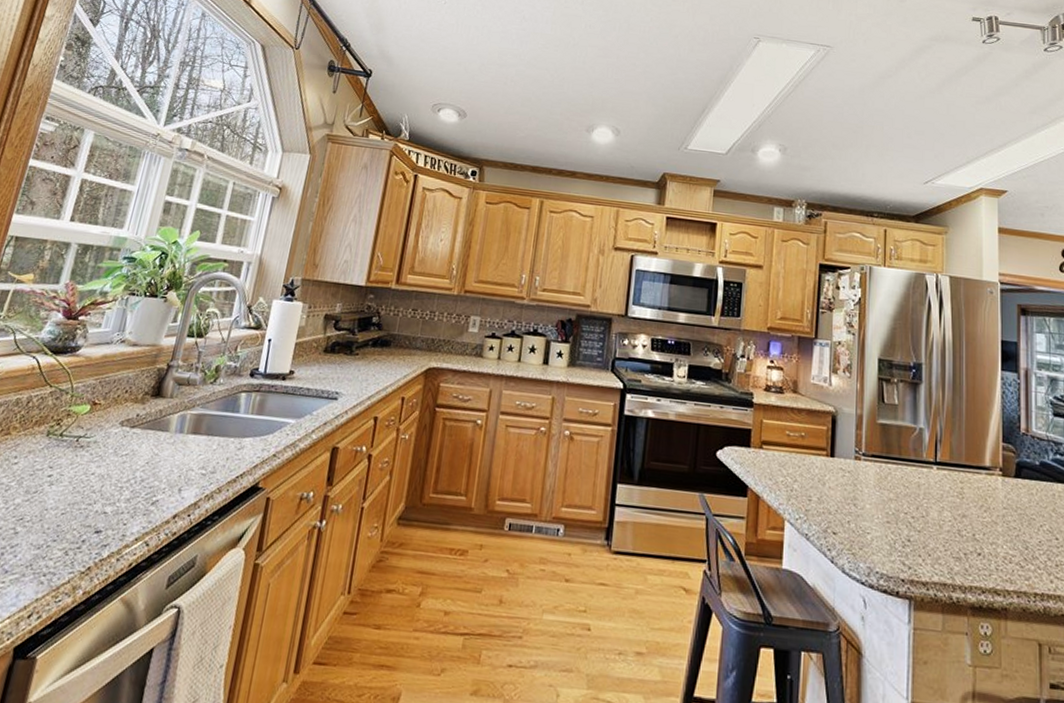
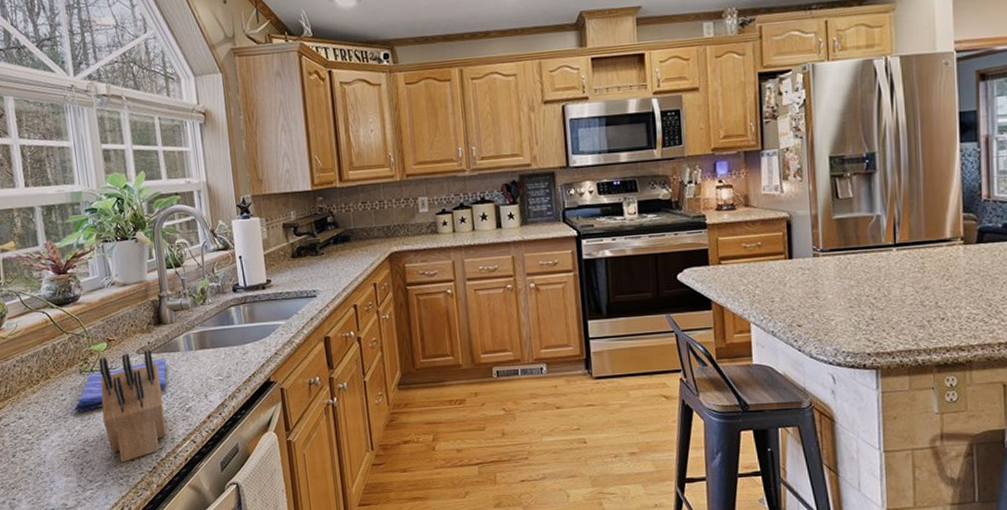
dish towel: none [23,435,151,483] -> present [74,358,167,412]
knife block: none [46,421,139,555] -> present [98,349,167,462]

